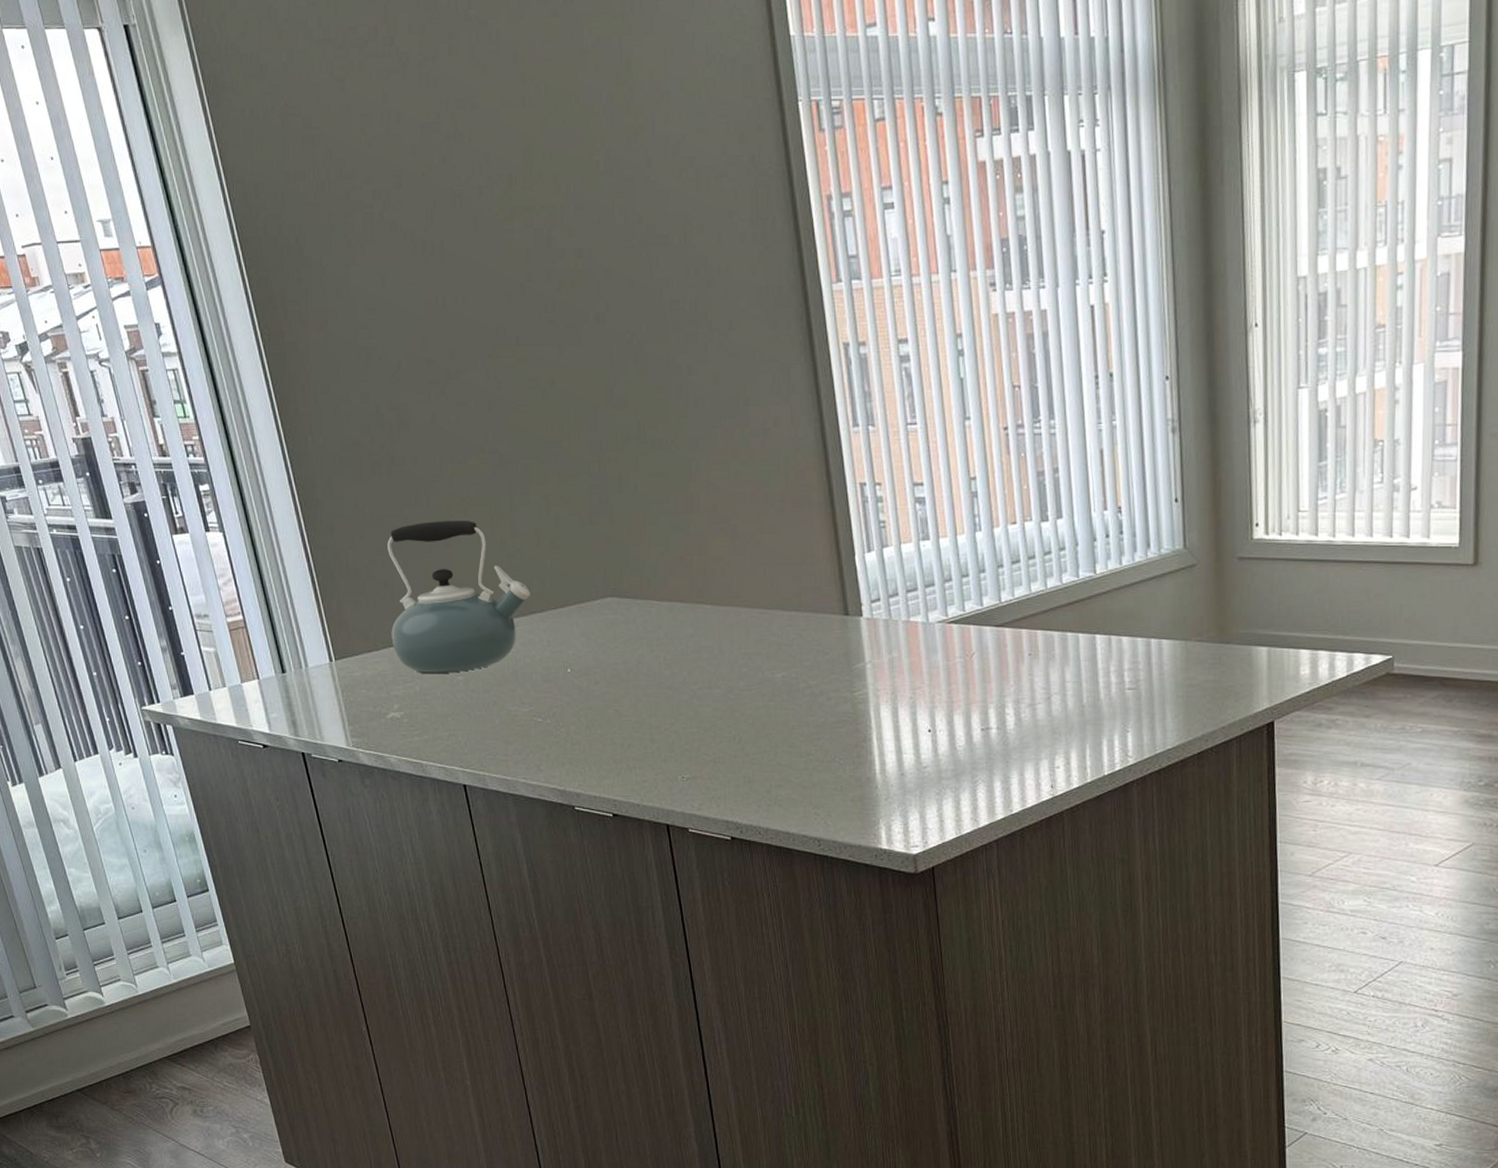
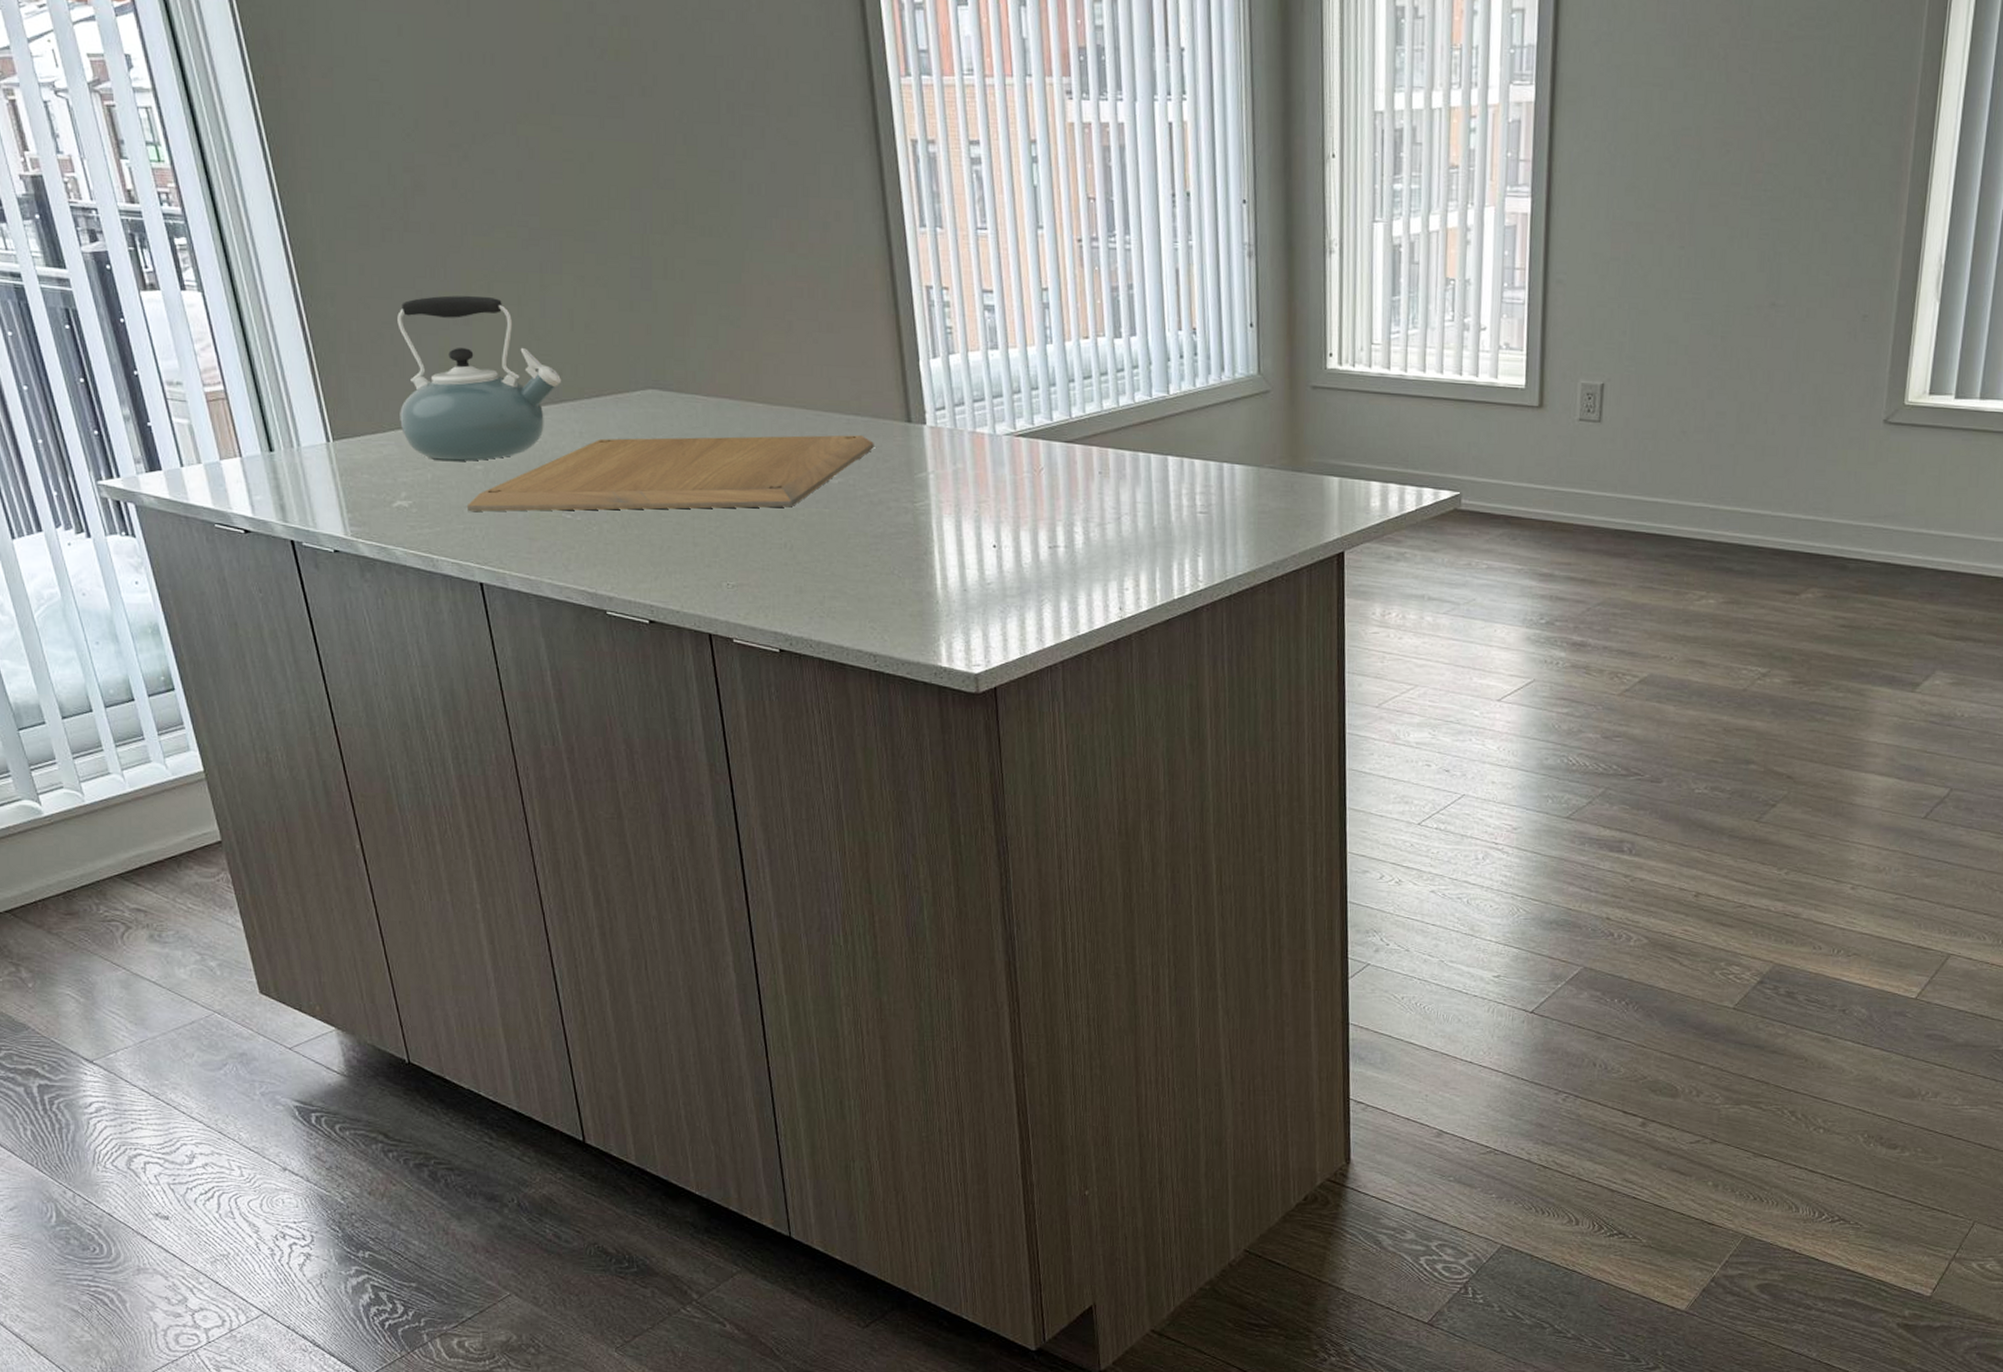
chopping board: none [450,630,814,720] -> present [466,435,874,512]

